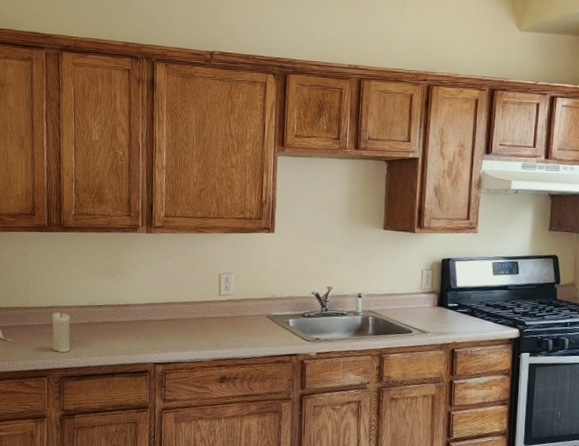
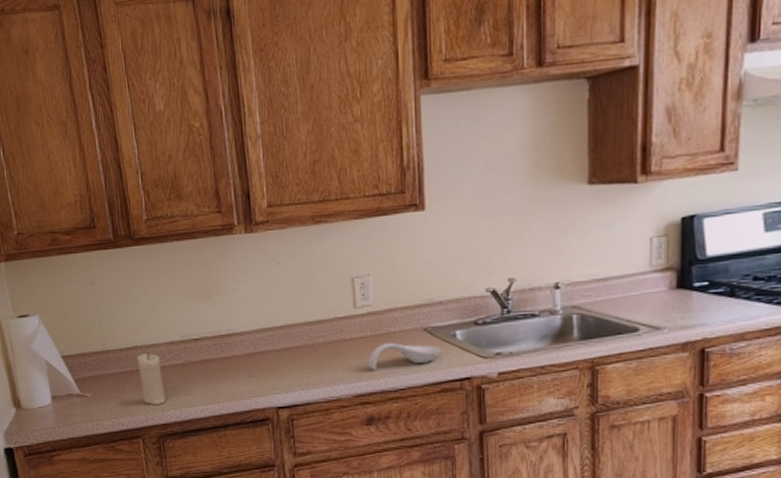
spoon rest: none [225,323,278,342] -> present [368,343,441,371]

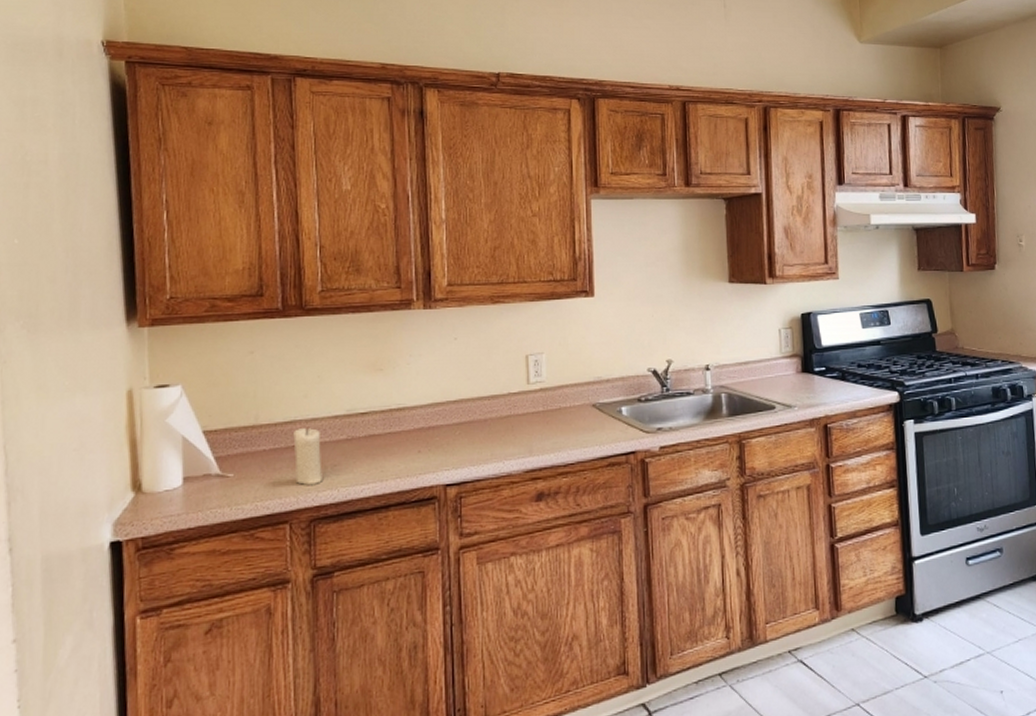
spoon rest: present [368,343,441,371] -> none [540,418,609,445]

